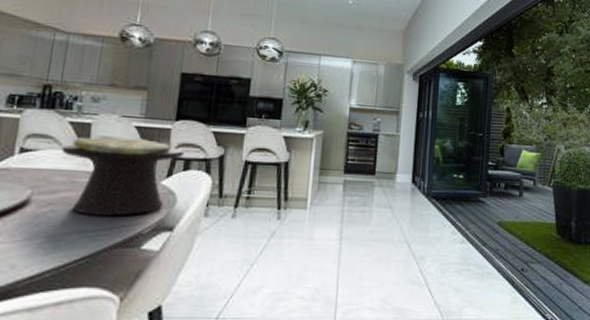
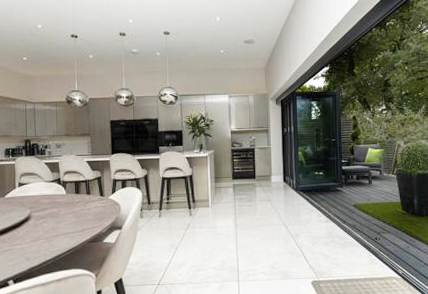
decorative bowl: present [62,137,185,216] -> none [44,169,121,223]

